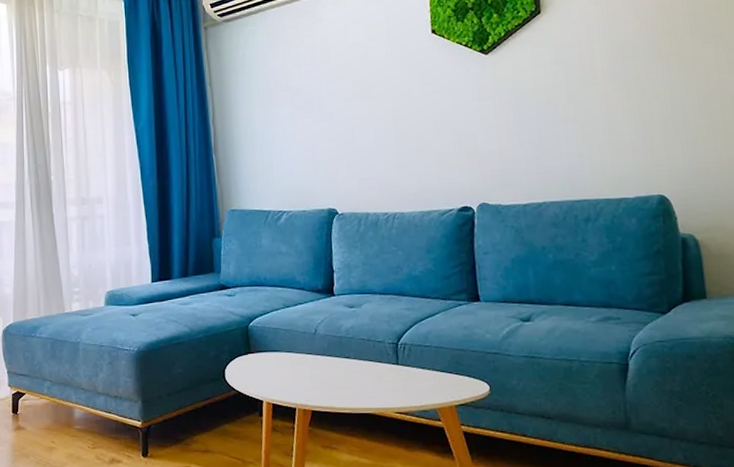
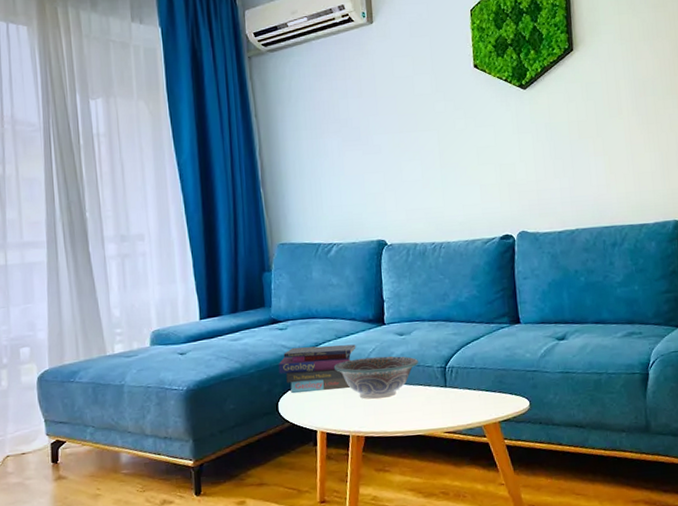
books: none [225,314,304,360] -> present [278,344,356,393]
decorative bowl: none [281,328,370,373] -> present [333,356,419,400]

